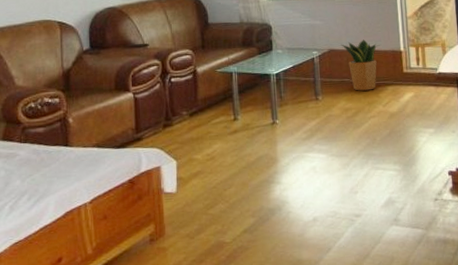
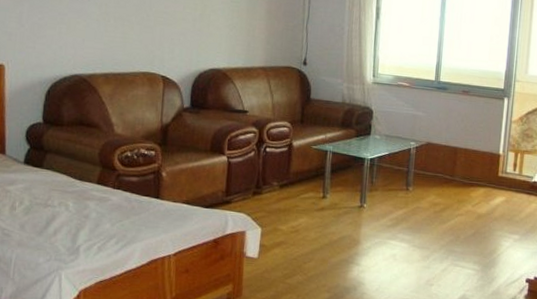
potted plant: present [341,39,380,91] -> none [440,137,479,189]

